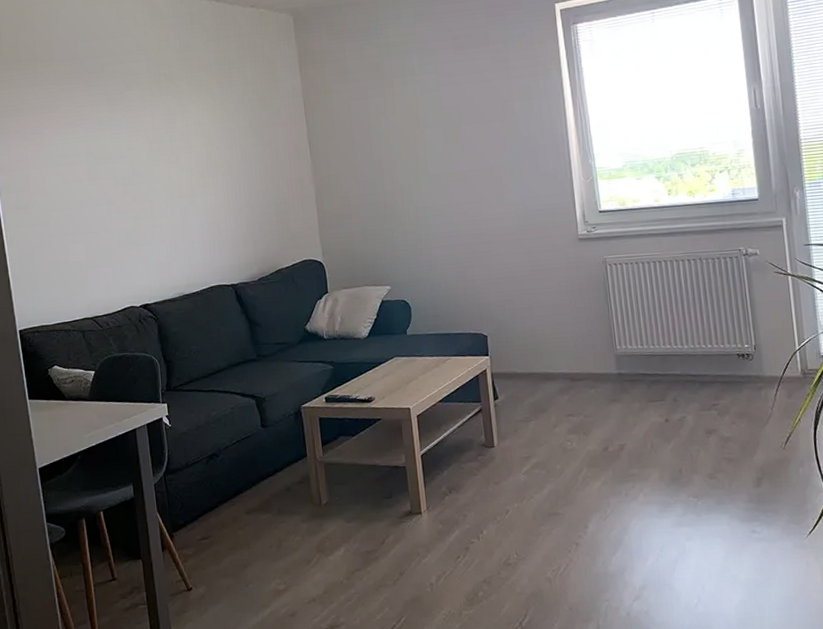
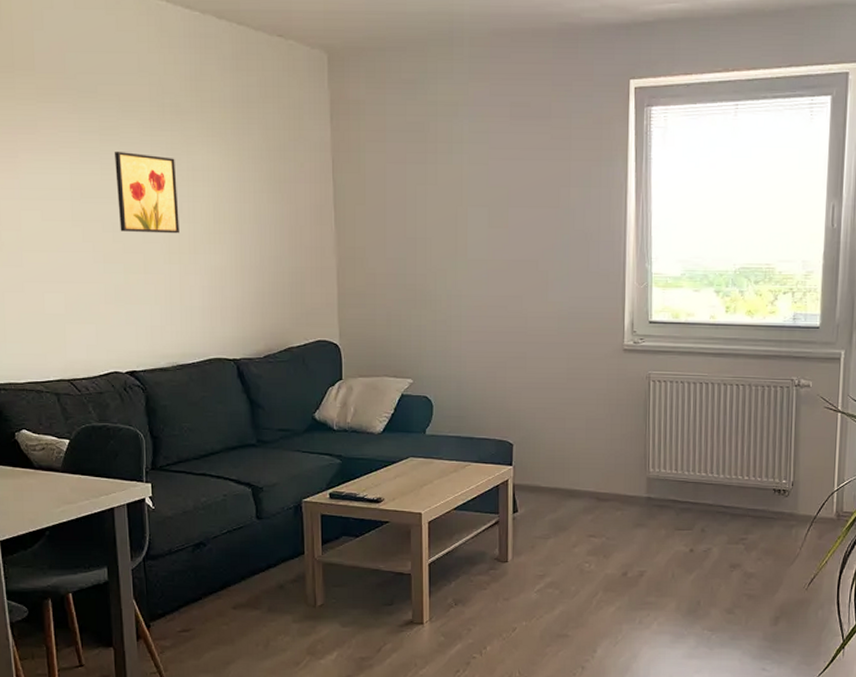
wall art: none [121,117,179,185] -> present [115,152,179,234]

